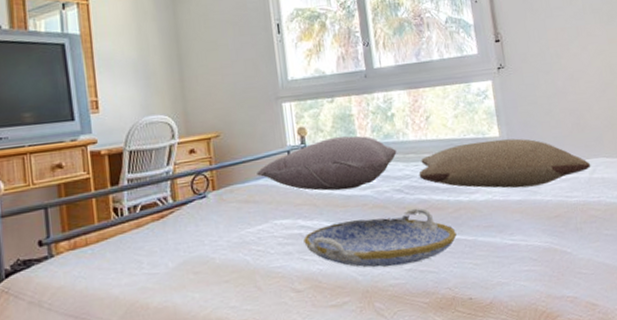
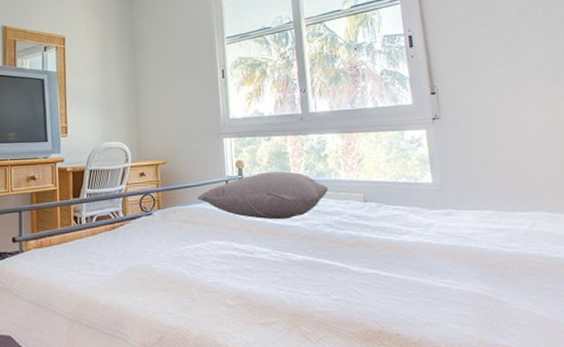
serving tray: present [303,208,457,268] -> none [237,242,385,295]
pillow: present [418,138,591,188] -> none [349,185,531,234]

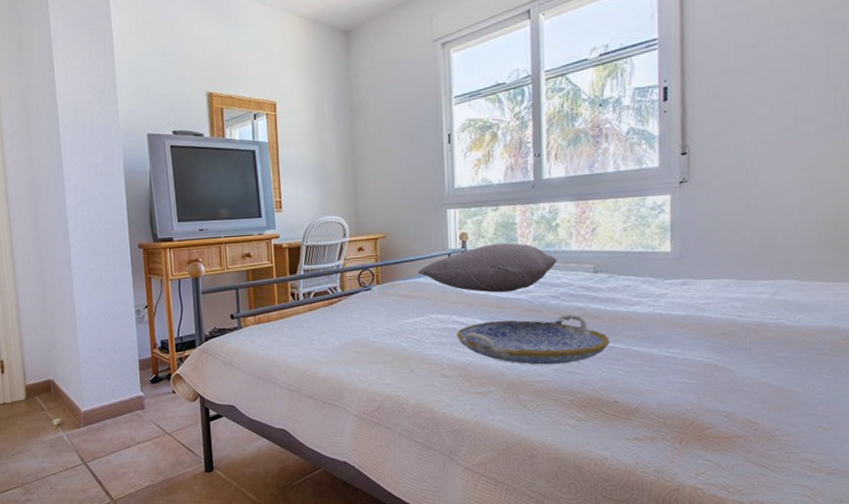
serving tray: none [237,242,385,295] -> present [457,314,610,365]

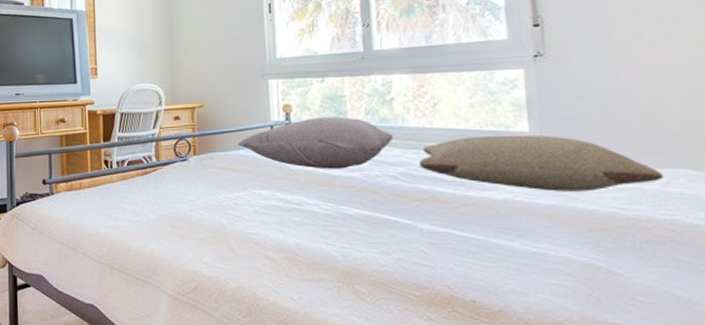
serving tray: present [457,314,610,365] -> none [281,197,461,253]
pillow: none [577,254,774,304] -> present [418,134,665,192]

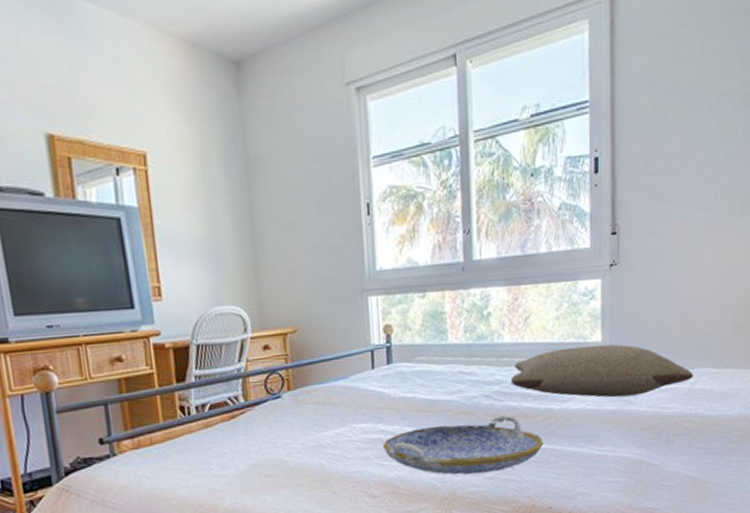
pillow: present [238,117,394,169] -> none [336,335,489,395]
serving tray: none [281,197,461,253] -> present [383,415,543,475]

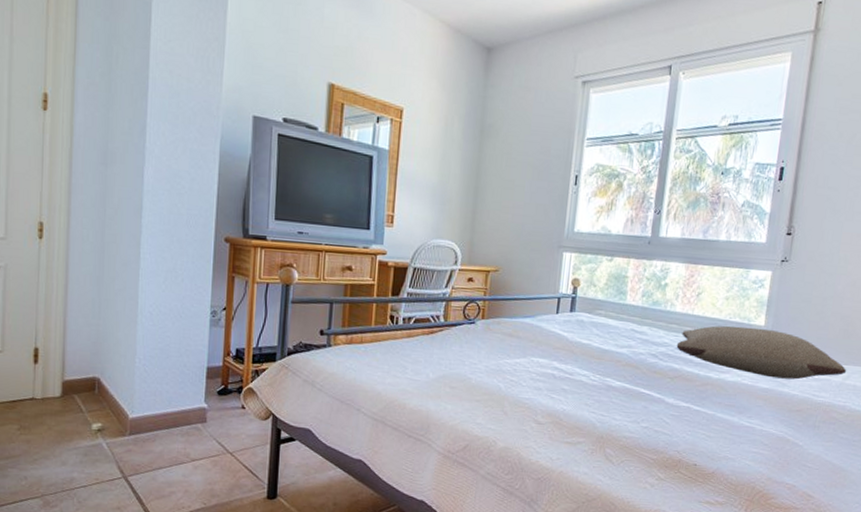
serving tray: present [383,415,543,475] -> none [554,372,698,423]

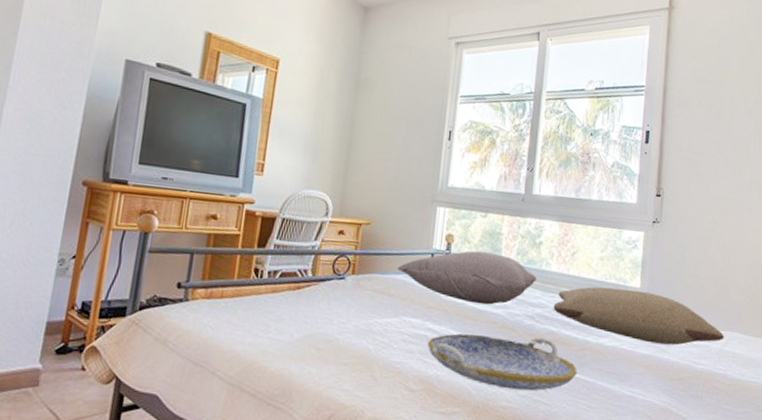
pillow: none [525,294,661,345] -> present [397,250,537,305]
serving tray: none [554,372,698,423] -> present [427,334,577,391]

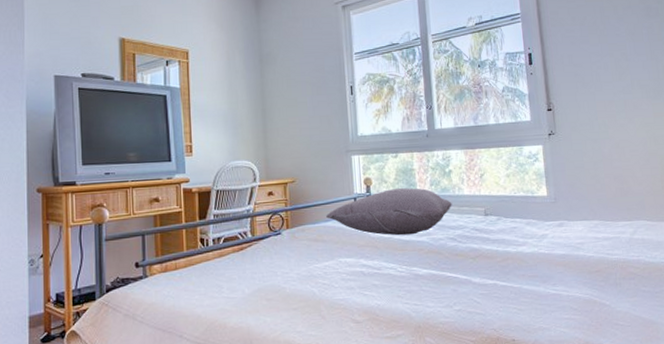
serving tray: present [427,334,577,391] -> none [364,255,503,306]
pillow: present [553,286,725,346] -> none [471,198,632,244]

